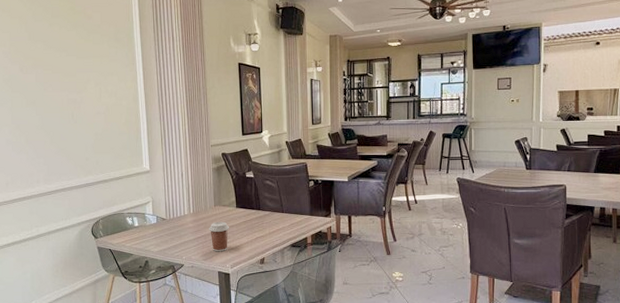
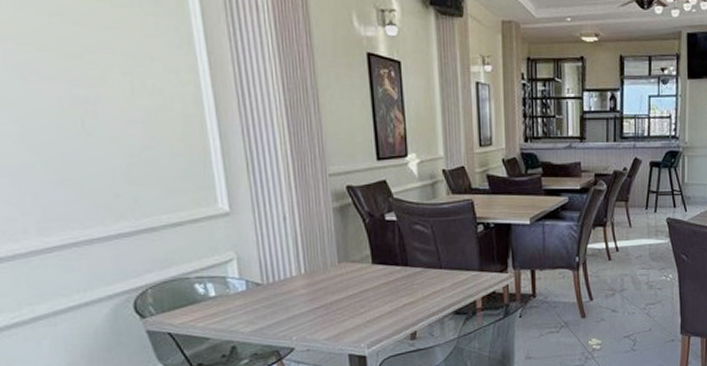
coffee cup: present [209,221,230,252] -> none [331,284,364,328]

